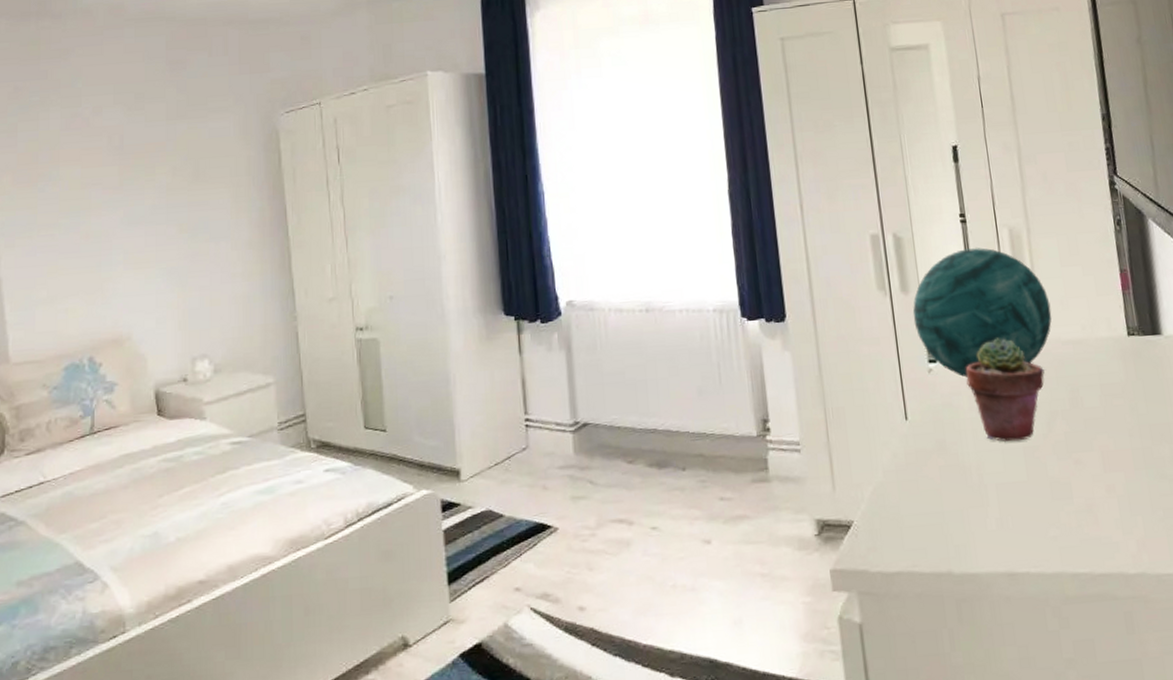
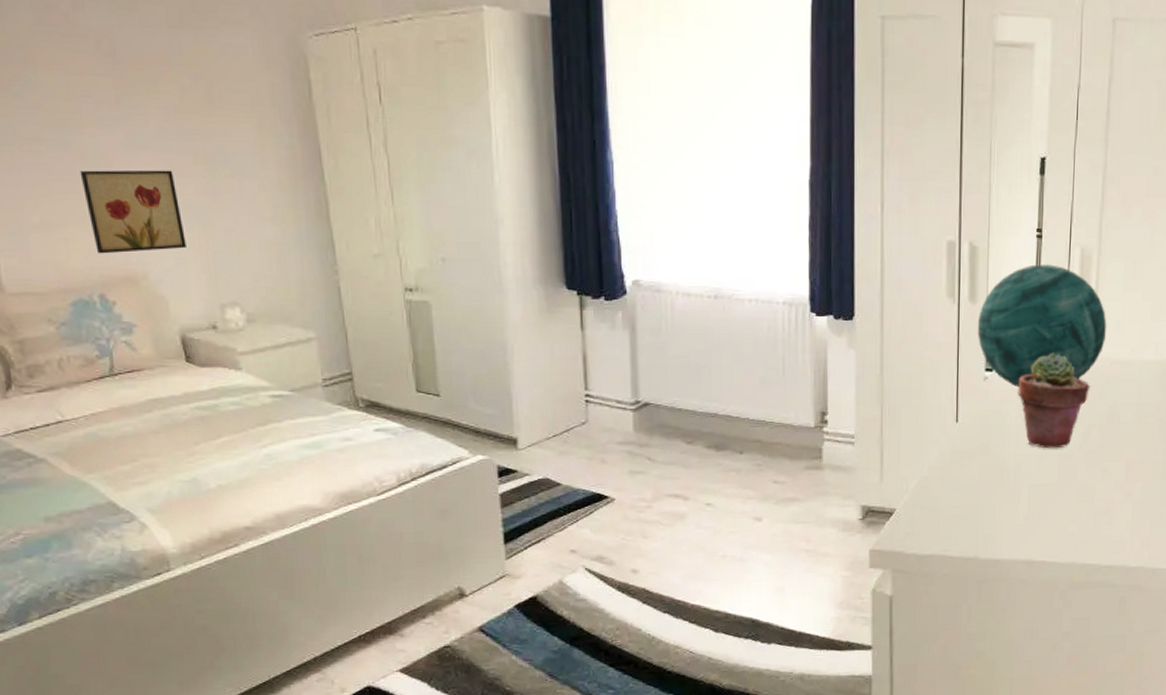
wall art: none [84,240,166,321] -> present [80,170,186,254]

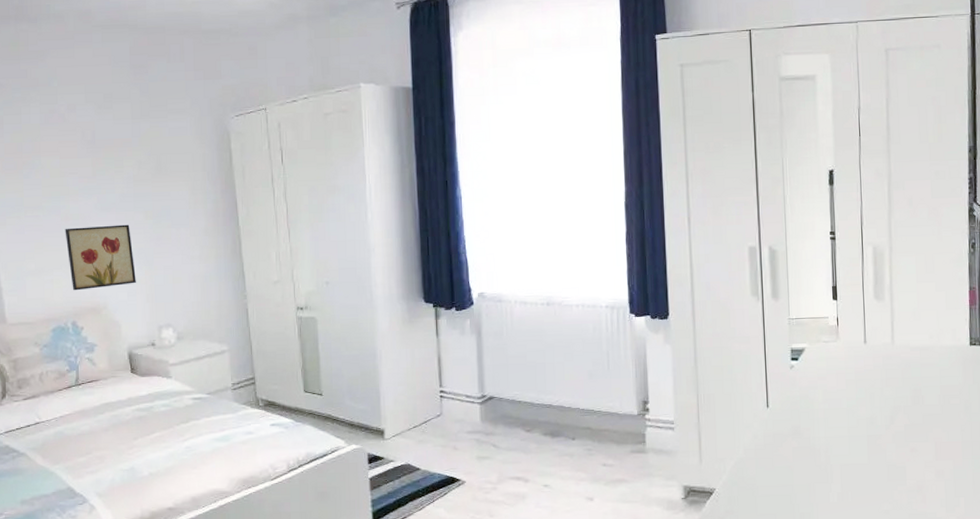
decorative orb: present [977,264,1107,388] -> none [781,262,904,374]
potted succulent: present [1018,353,1090,449] -> none [823,342,892,431]

